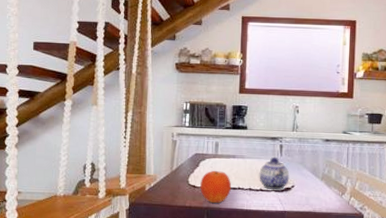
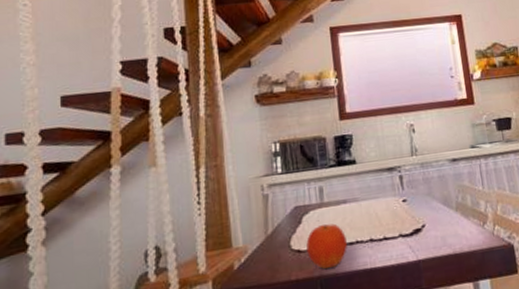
teapot: present [259,156,290,191] -> none [379,191,418,237]

